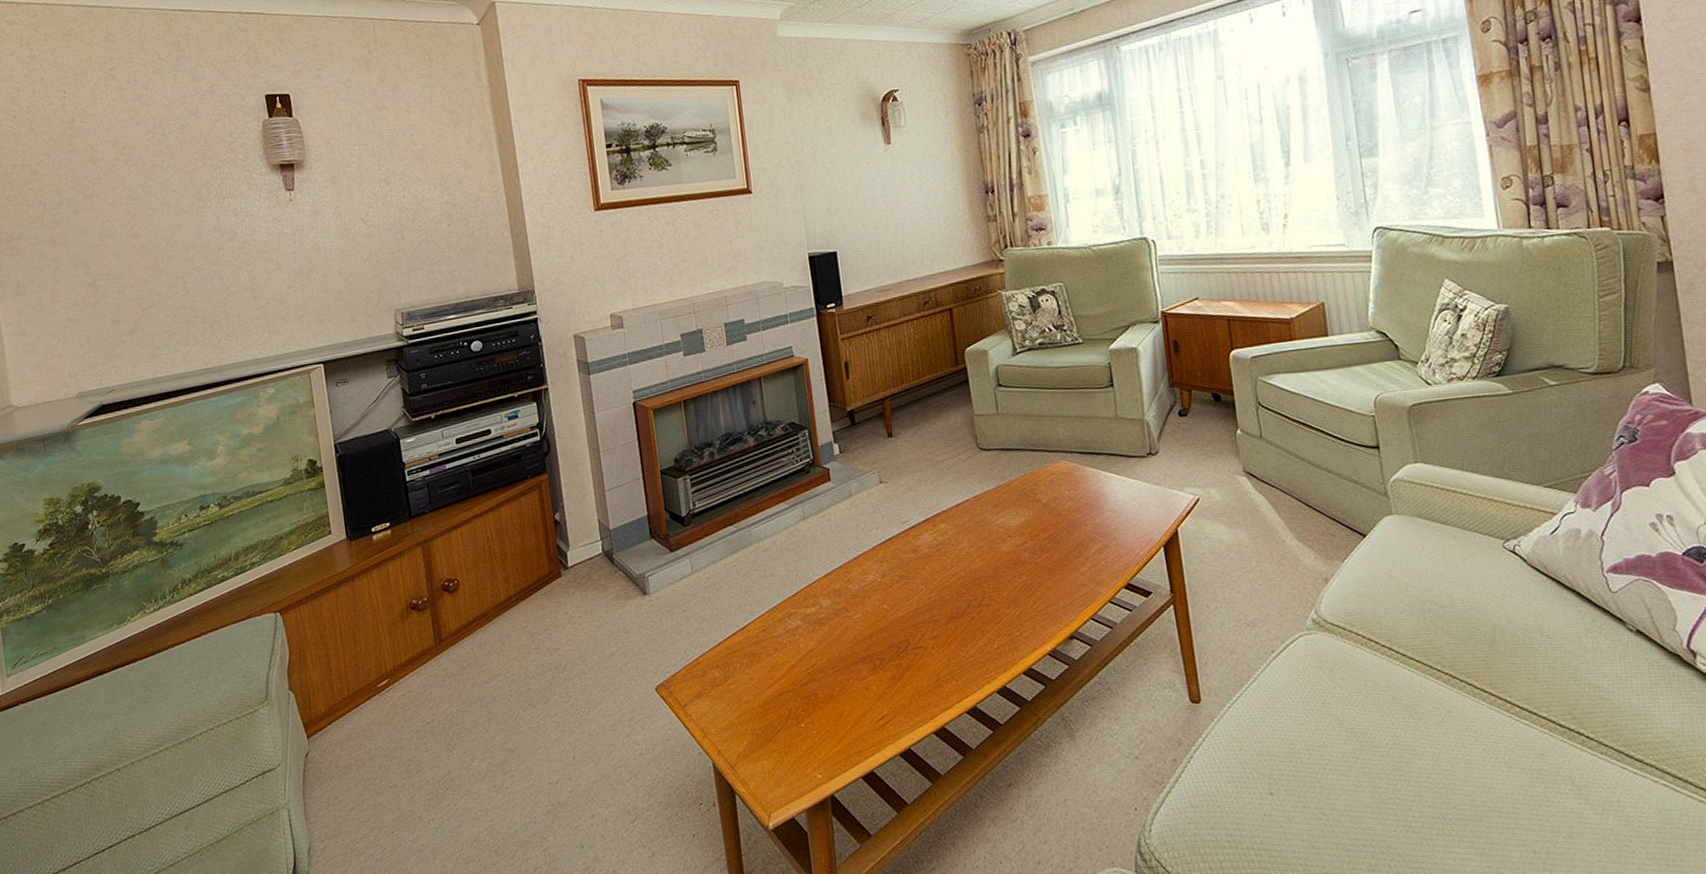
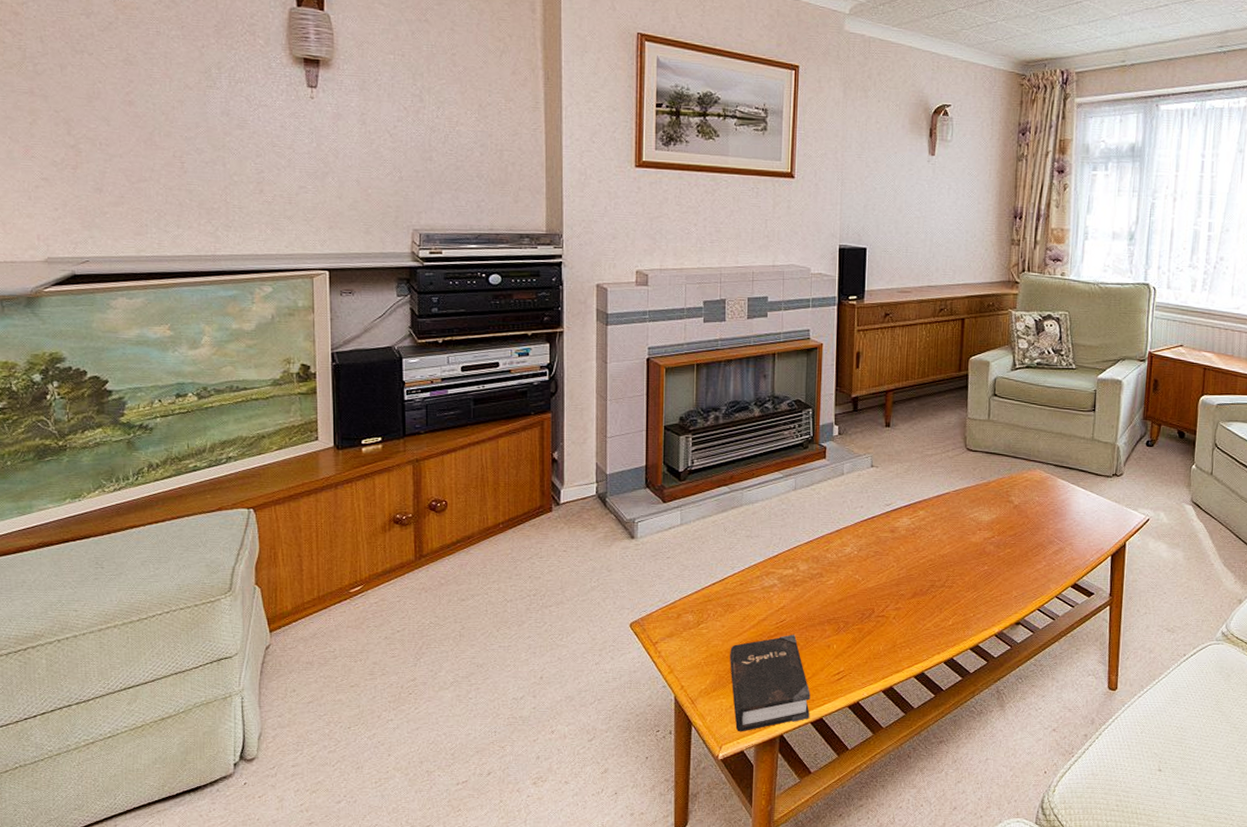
hardback book: none [763,679,860,796] -> present [730,634,811,732]

